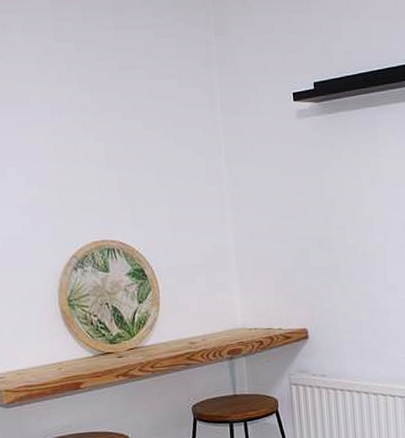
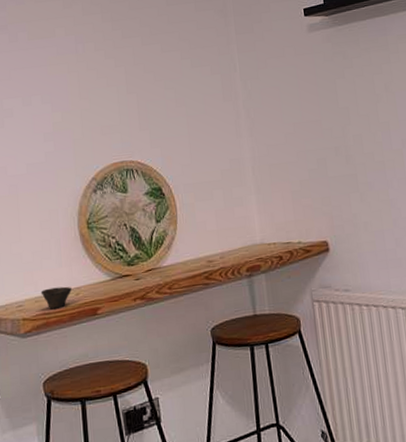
cup: none [22,361,55,382] -> present [40,286,72,309]

